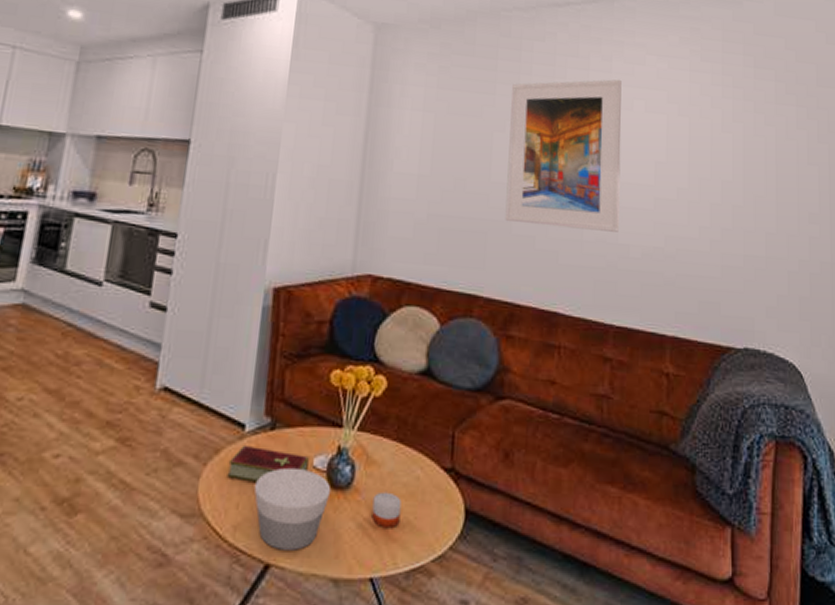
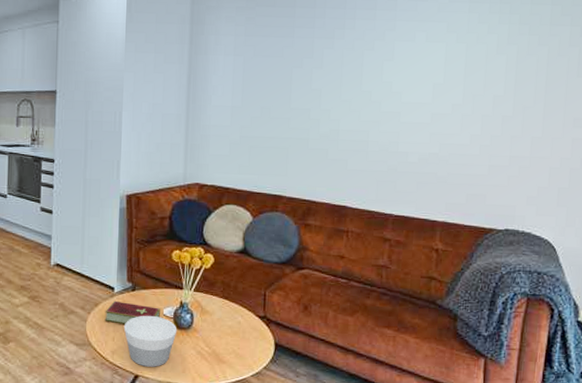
candle: present [371,491,402,527] -> none [207,331,228,354]
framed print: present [505,79,622,232] -> none [303,15,405,143]

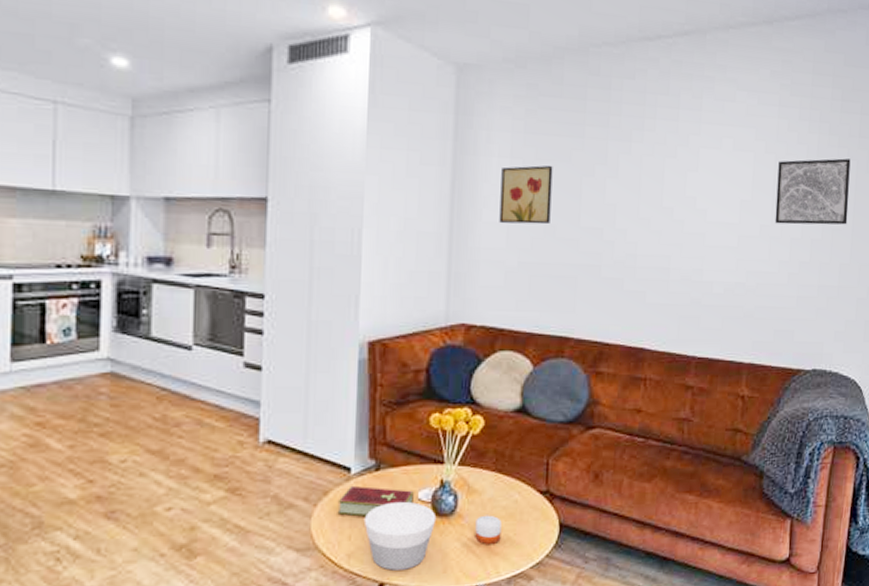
candle: none [207,331,228,354] -> present [475,515,502,544]
wall art: none [225,60,268,107] -> present [499,165,553,225]
wall art: none [466,44,542,103] -> present [774,158,851,225]

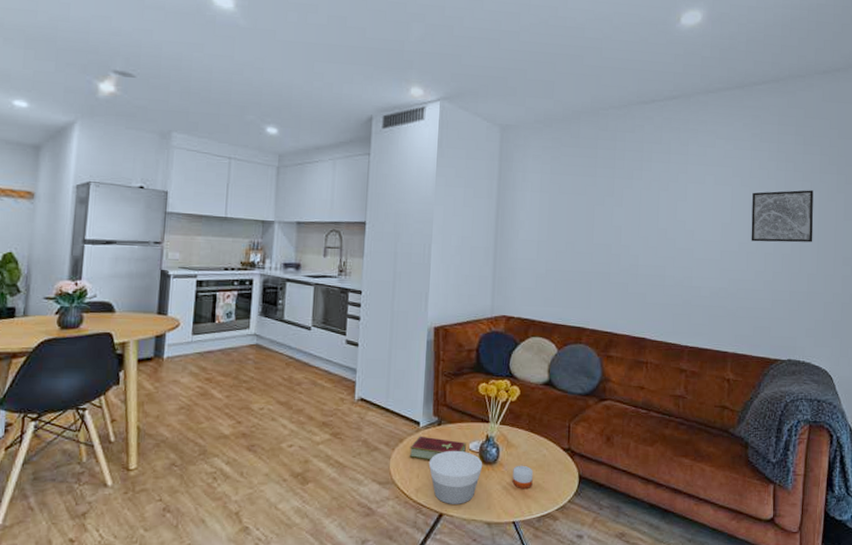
wall art: present [499,165,553,225] -> none [532,197,572,242]

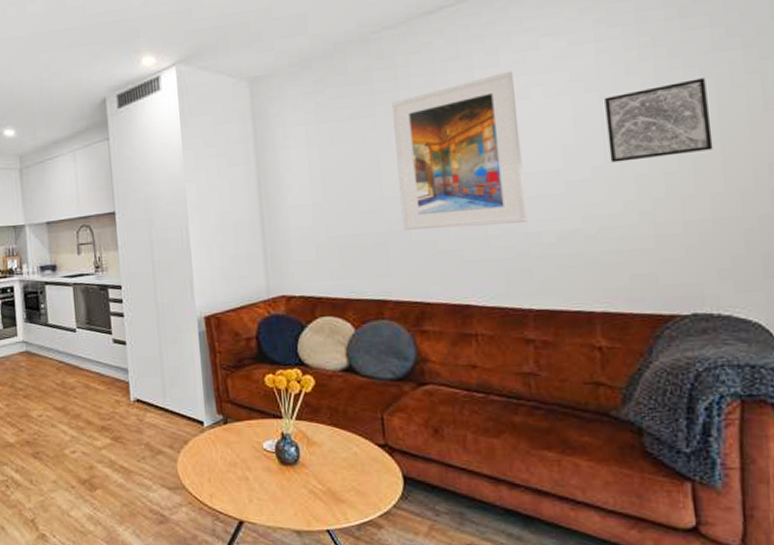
hardcover book: present [409,436,466,461] -> none [196,436,260,463]
bowl: present [428,450,483,504] -> none [219,450,282,511]
candle: present [512,465,533,488] -> none [319,465,345,492]
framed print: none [605,159,696,278] -> present [392,70,527,230]

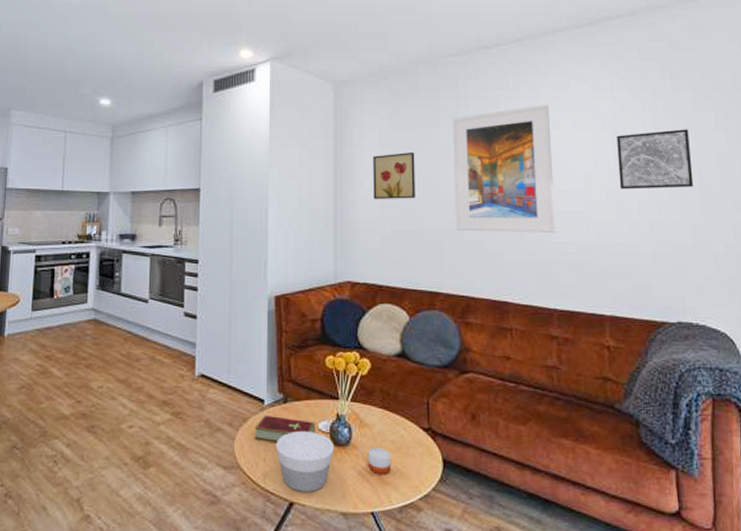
hardcover book: none [196,436,260,463] -> present [254,415,315,442]
bowl: none [219,450,282,511] -> present [275,430,335,492]
wall art: none [300,147,353,206] -> present [373,151,415,200]
candle: none [319,465,345,492] -> present [368,447,391,474]

